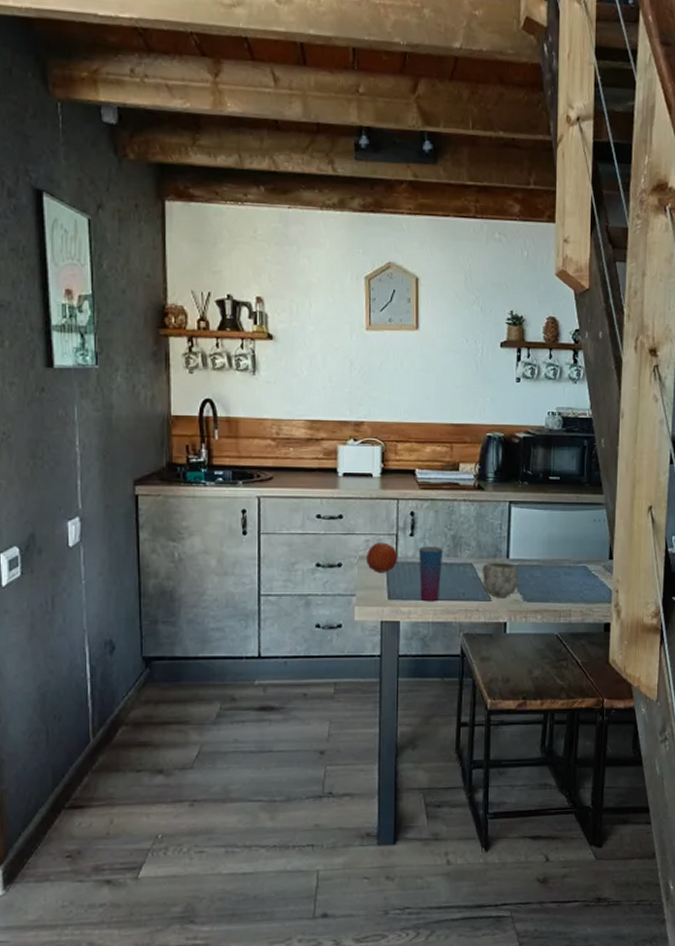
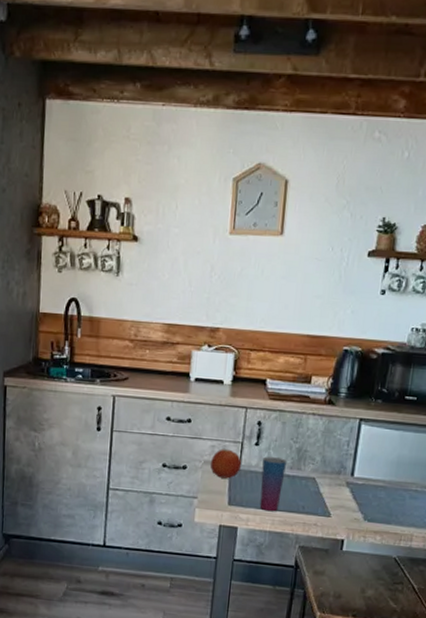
mug: present [482,562,518,598] -> none [323,478,362,515]

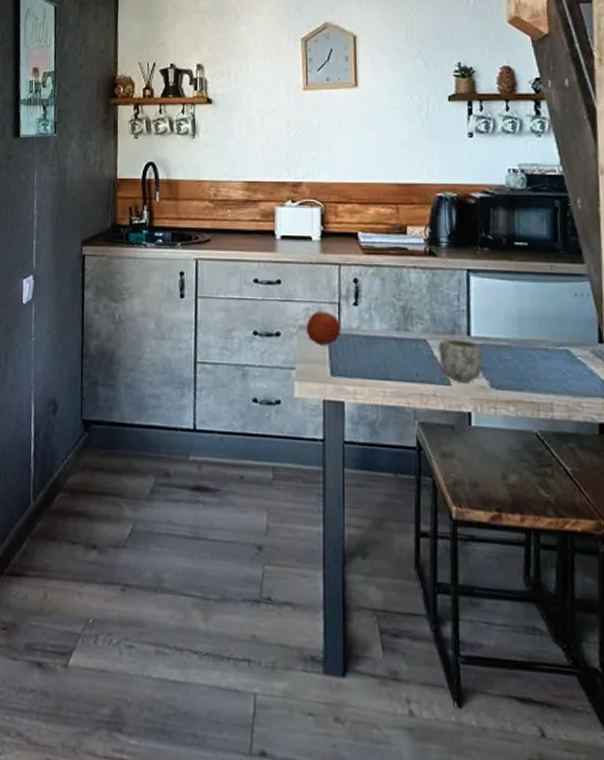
cup: present [259,456,287,512] -> none [364,317,391,382]
mug: none [323,478,362,515] -> present [438,339,483,382]

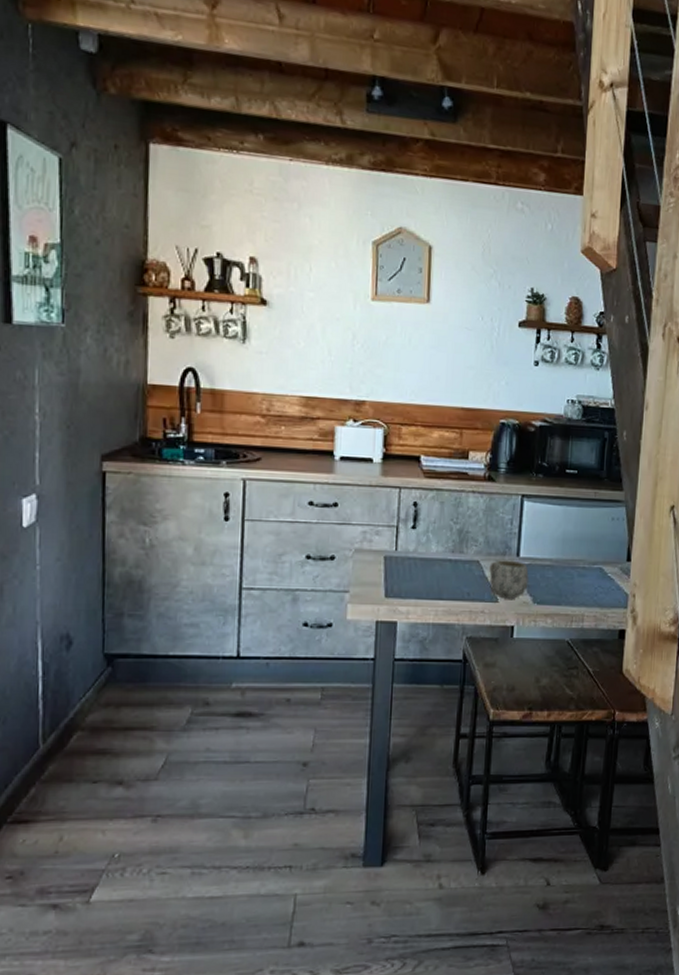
fruit: present [305,311,341,345] -> none [361,534,398,568]

